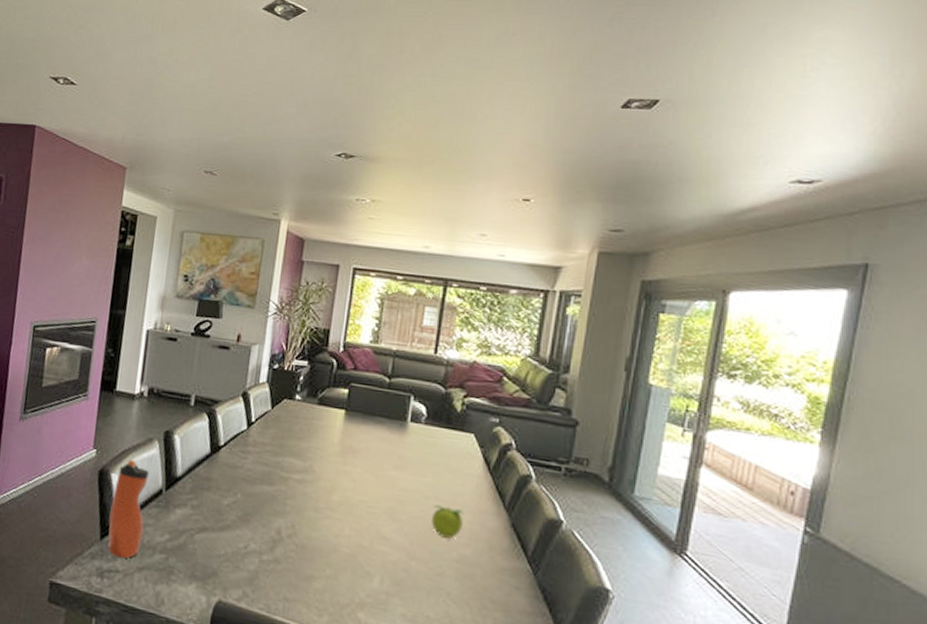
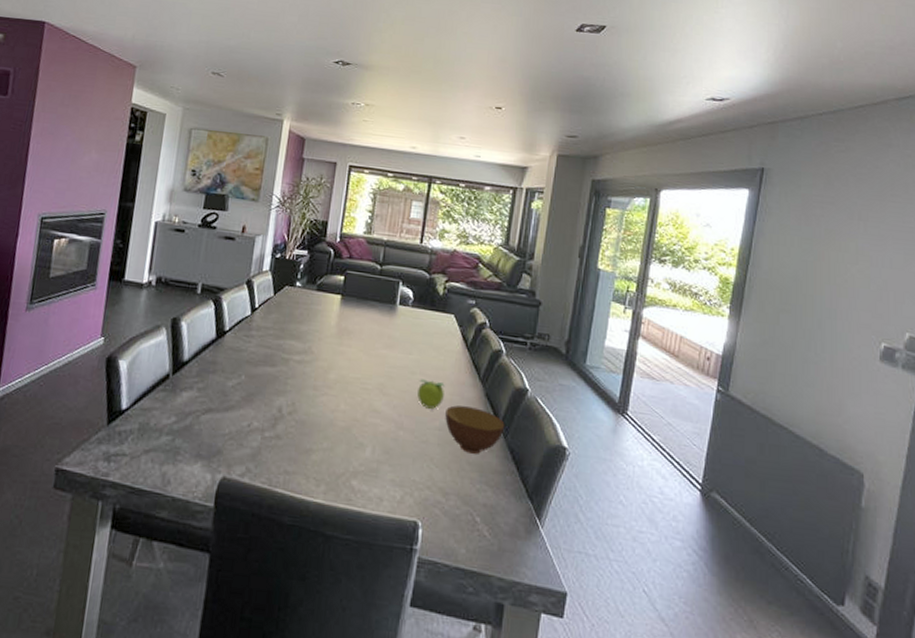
water bottle: present [108,459,149,559] -> none [115,346,157,442]
bowl: none [464,535,535,592] -> present [445,405,505,454]

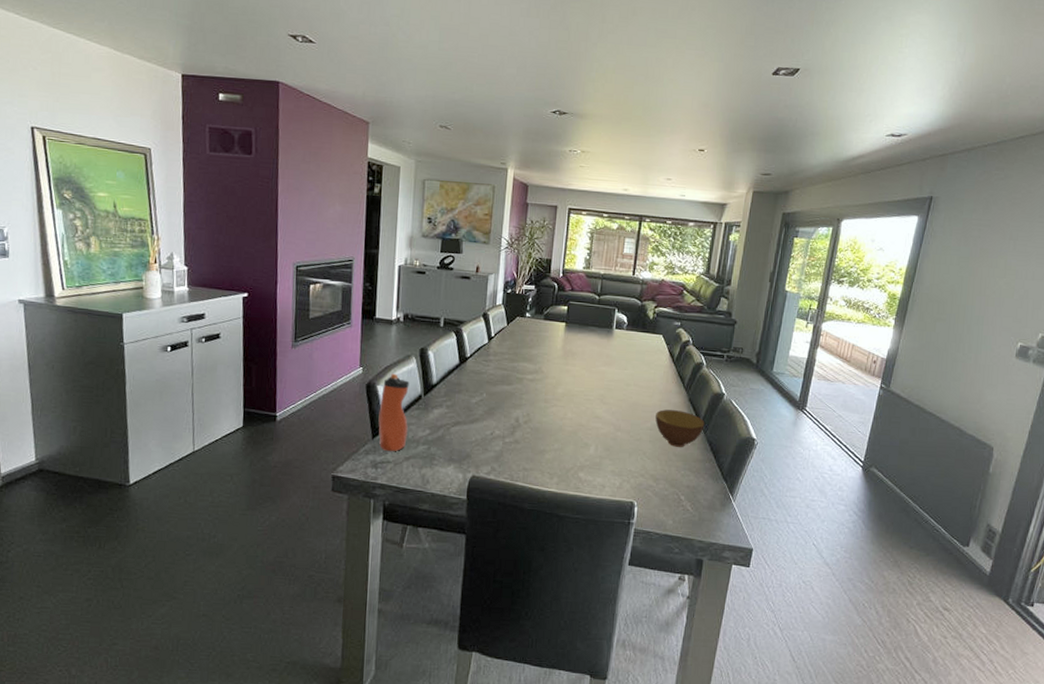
water bottle: none [115,346,157,442] -> present [378,373,409,452]
fruit: present [417,379,445,409] -> none [632,389,655,413]

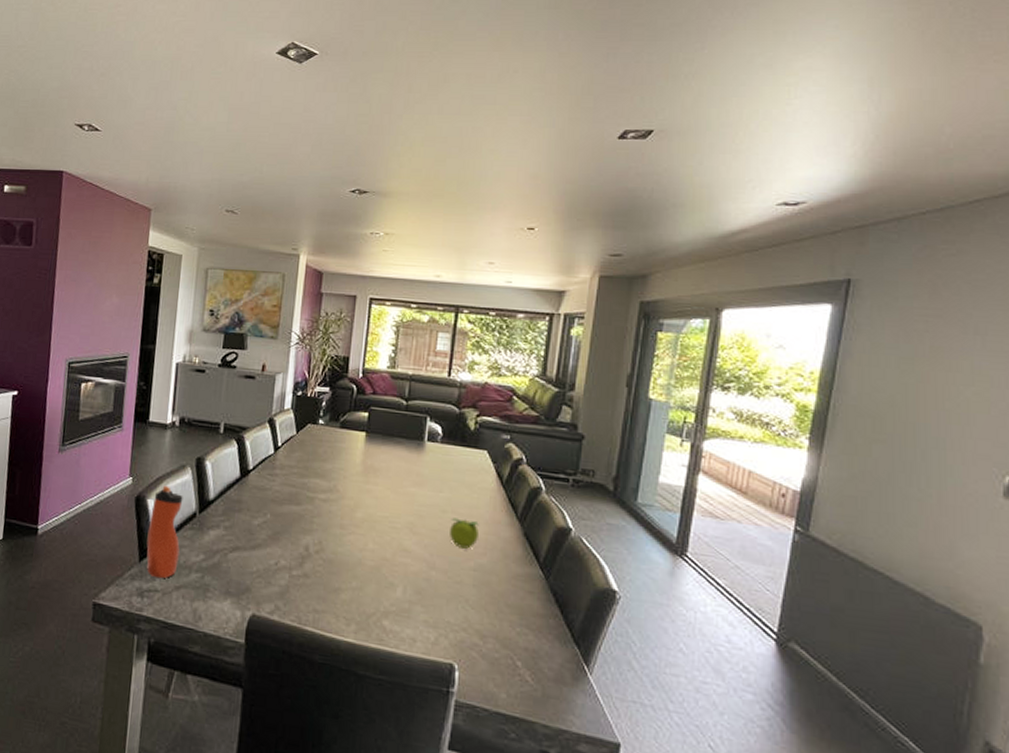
fruit: none [632,389,655,413] -> present [450,518,479,549]
bowl: present [655,409,705,447] -> none [480,545,546,596]

